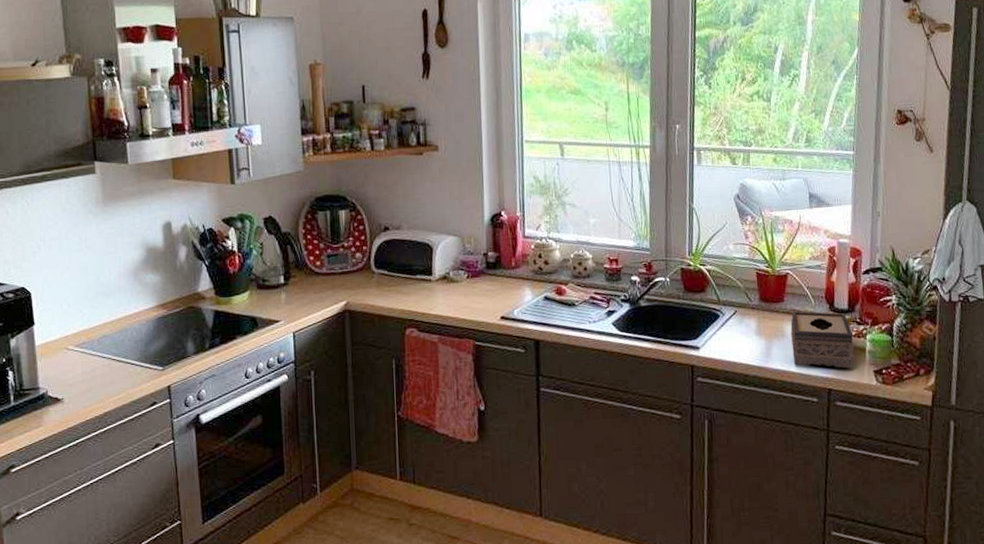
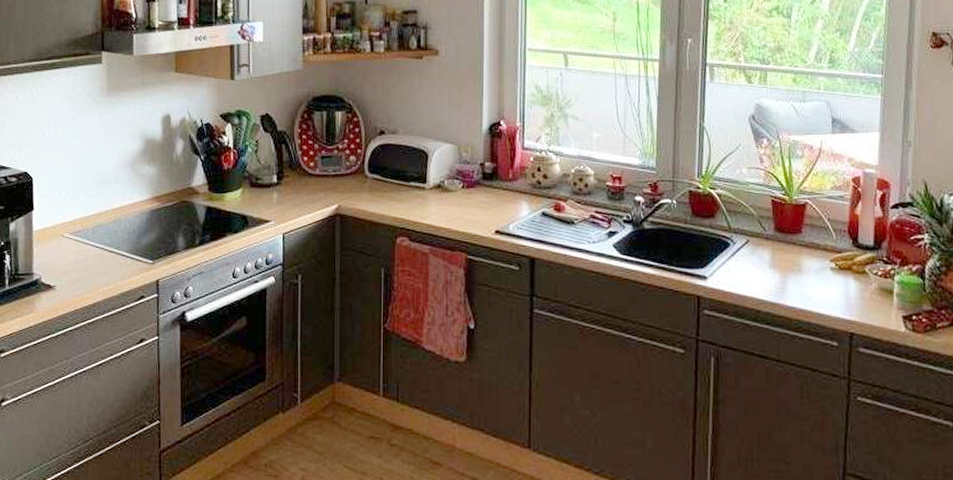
tissue box: present [790,311,854,369] -> none [808,244,880,312]

